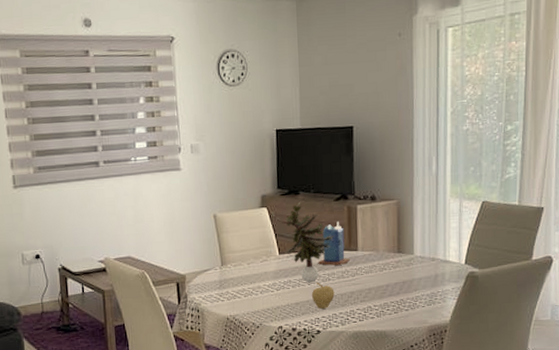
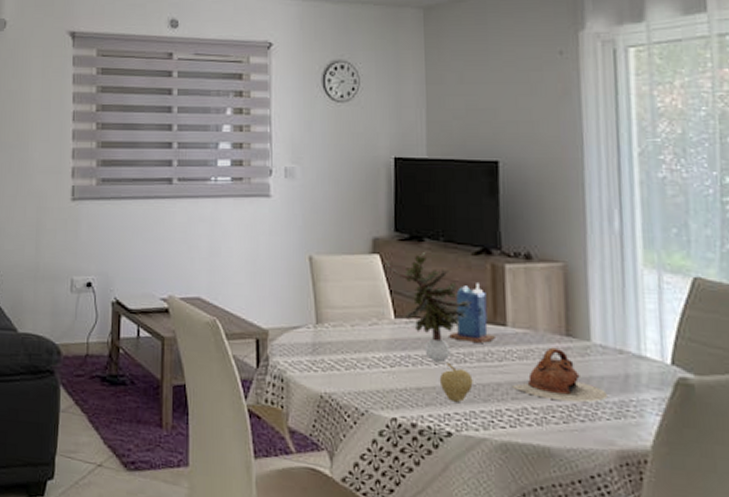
teapot: none [362,262,423,299] -> present [513,347,607,402]

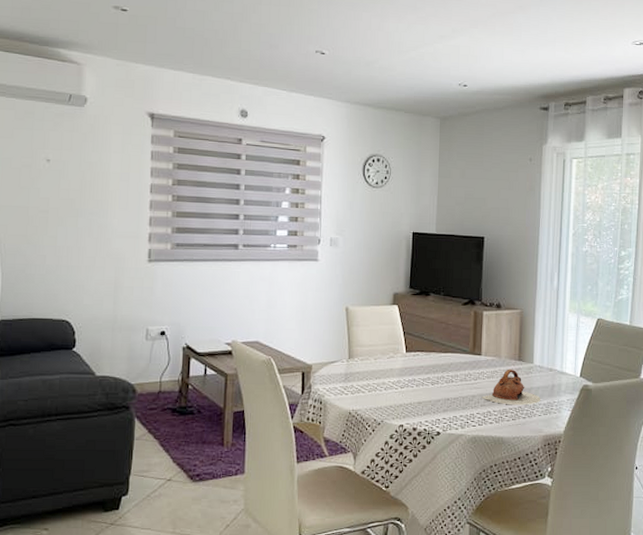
potted plant: present [383,251,472,363] -> none [400,302,459,383]
fruit: present [439,363,473,402] -> none [434,383,457,410]
candle: present [449,283,495,343] -> none [443,325,473,368]

